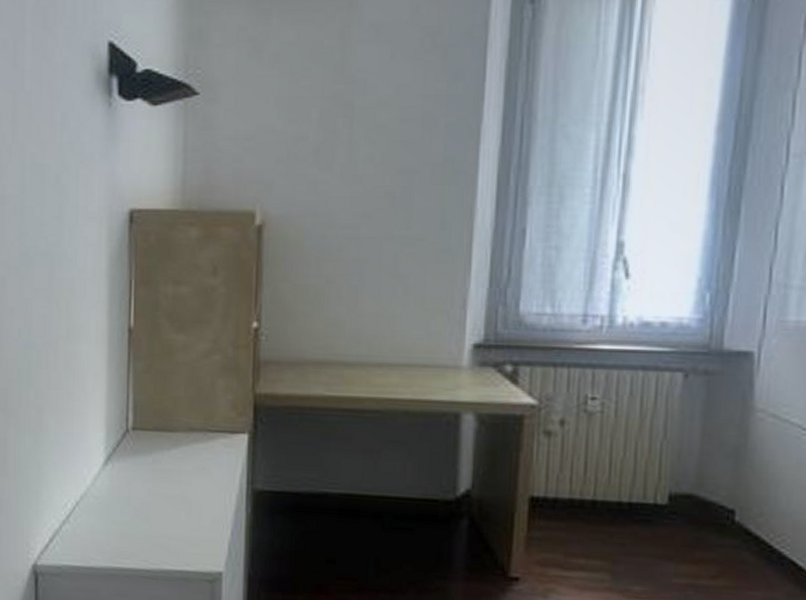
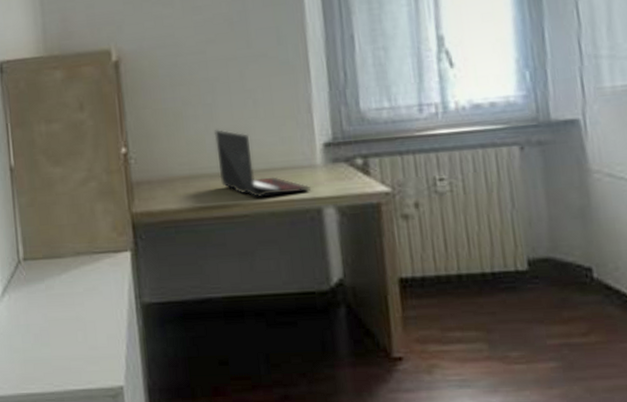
laptop: none [355,315,453,395] -> present [215,129,312,198]

